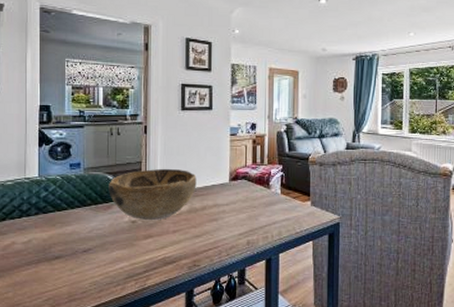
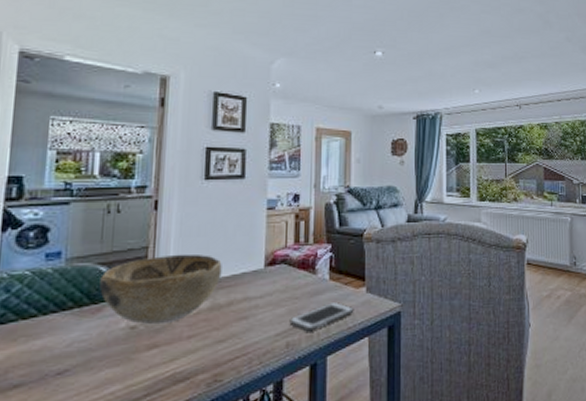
cell phone: none [249,212,301,234] -> present [289,302,354,332]

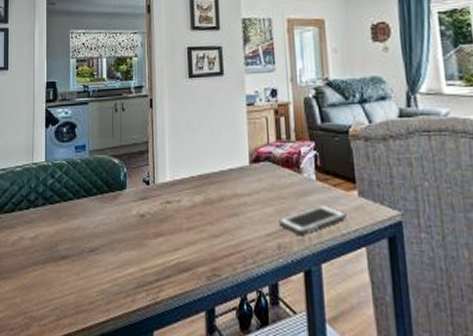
decorative bowl: present [99,254,222,325] -> none [114,149,211,215]

